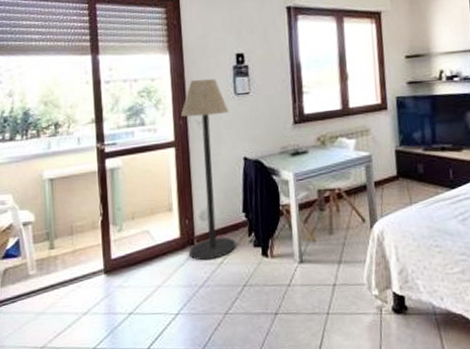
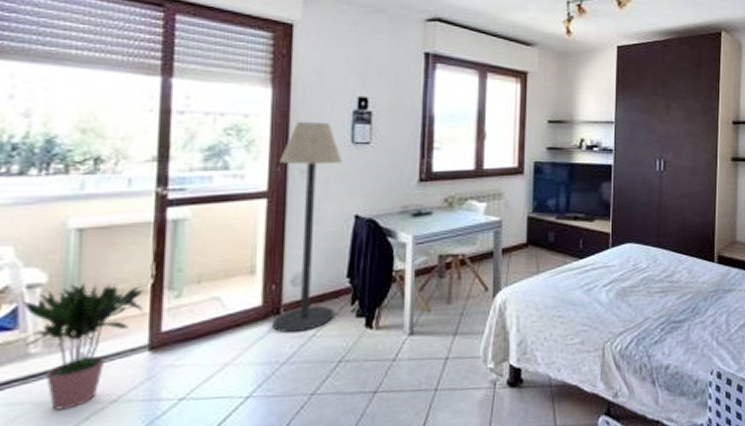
potted plant: none [22,221,98,319] -> present [23,283,145,410]

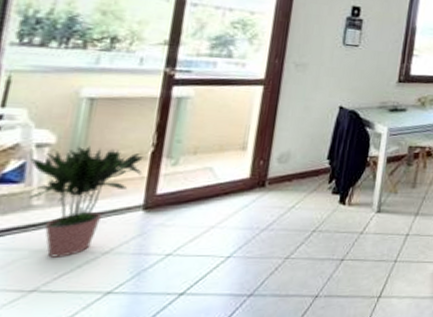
floor lamp: present [273,121,342,333] -> none [257,21,333,204]

